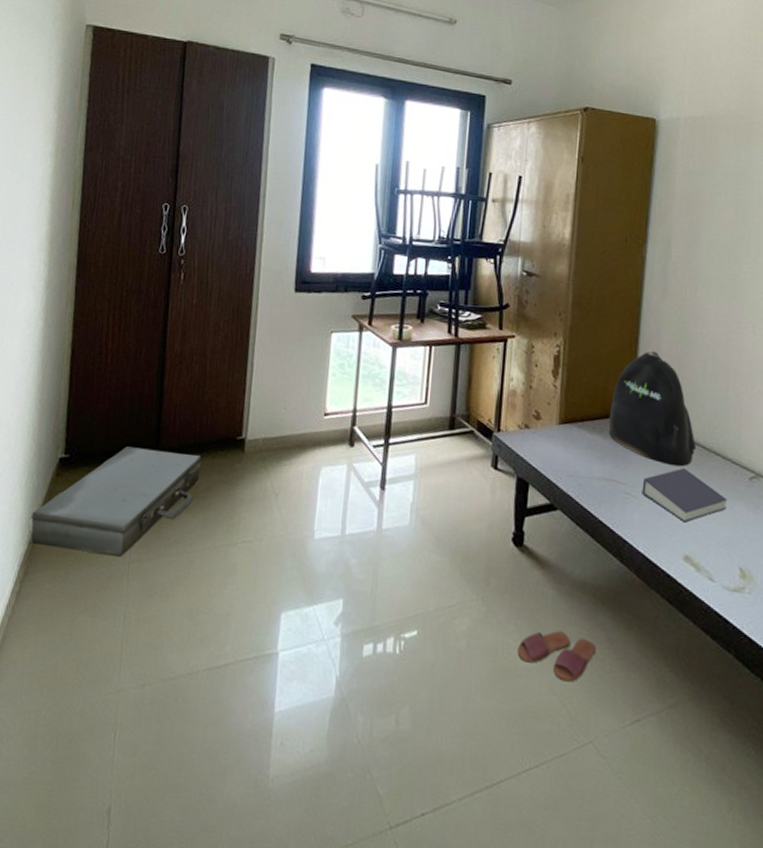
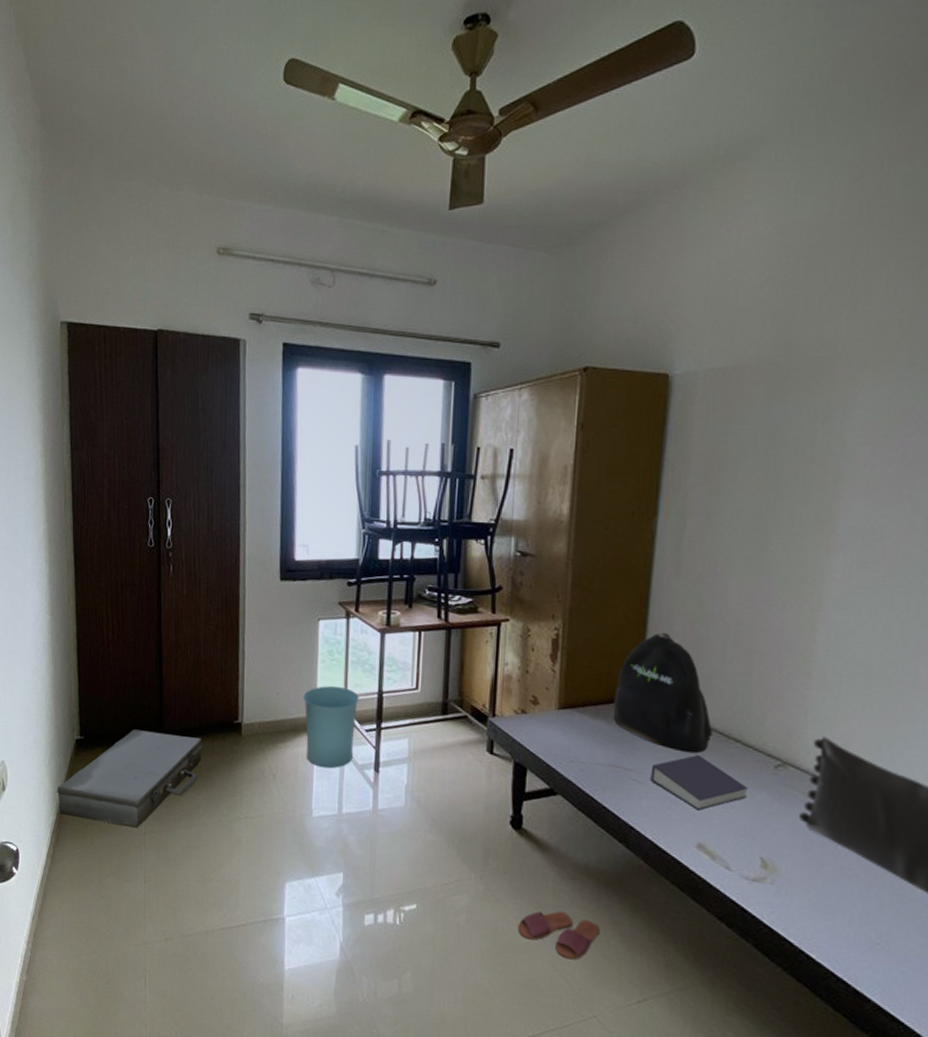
waste bin: none [310,400,369,487] -> present [302,686,359,769]

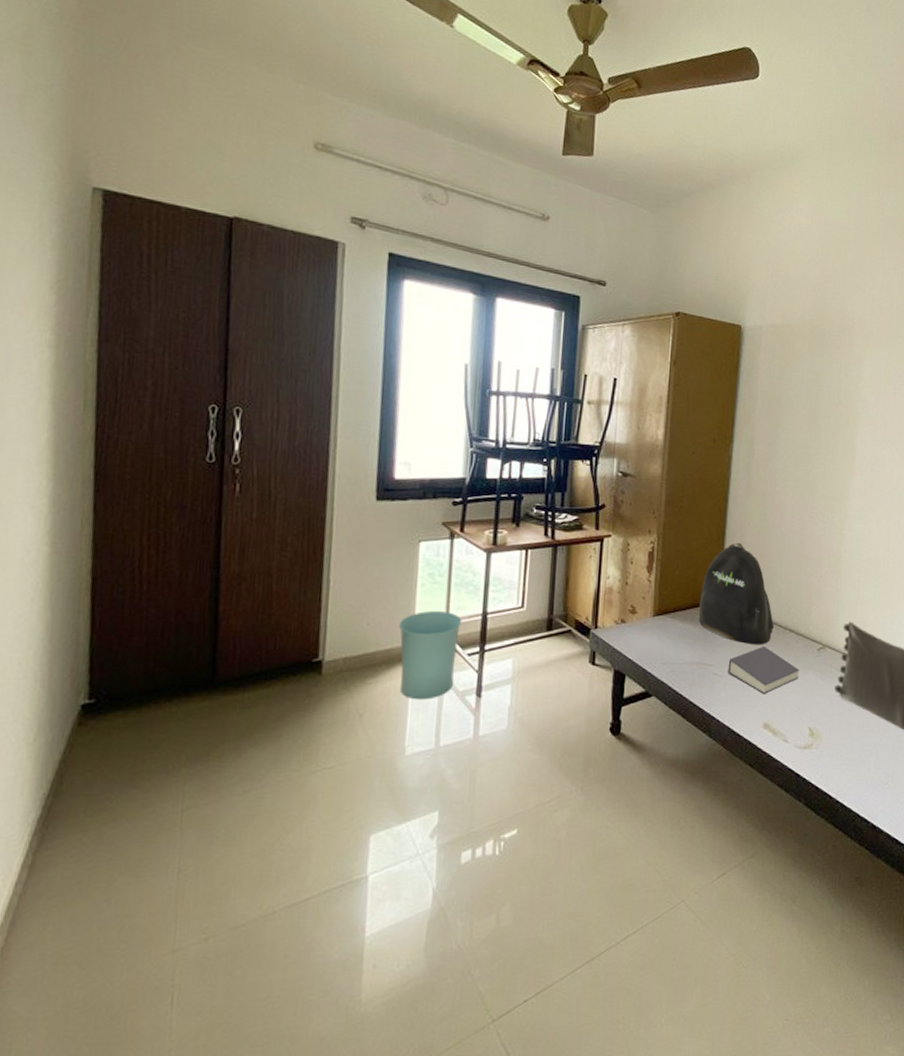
briefcase: present [56,729,202,828] -> none [42,682,270,807]
slippers: present [517,911,600,960] -> none [615,806,687,852]

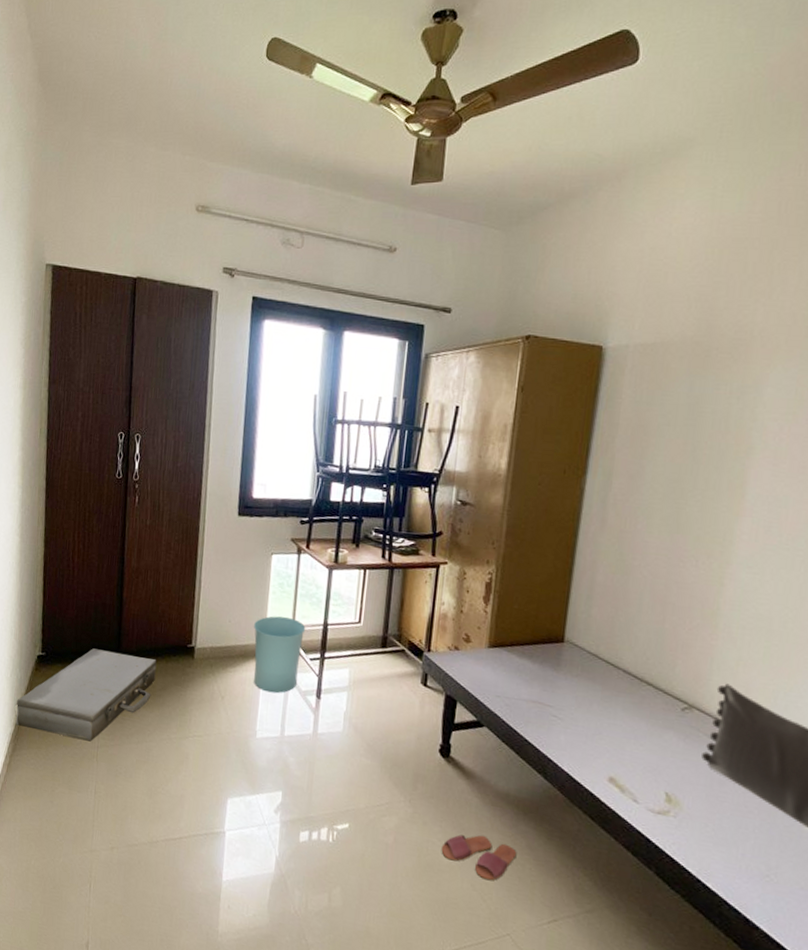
briefcase: none [42,682,270,807] -> present [15,648,157,742]
slippers: none [615,806,687,852] -> present [441,834,517,881]
backpack: present [698,542,774,644] -> none [538,581,627,694]
book: present [727,645,800,694] -> none [569,694,658,747]

